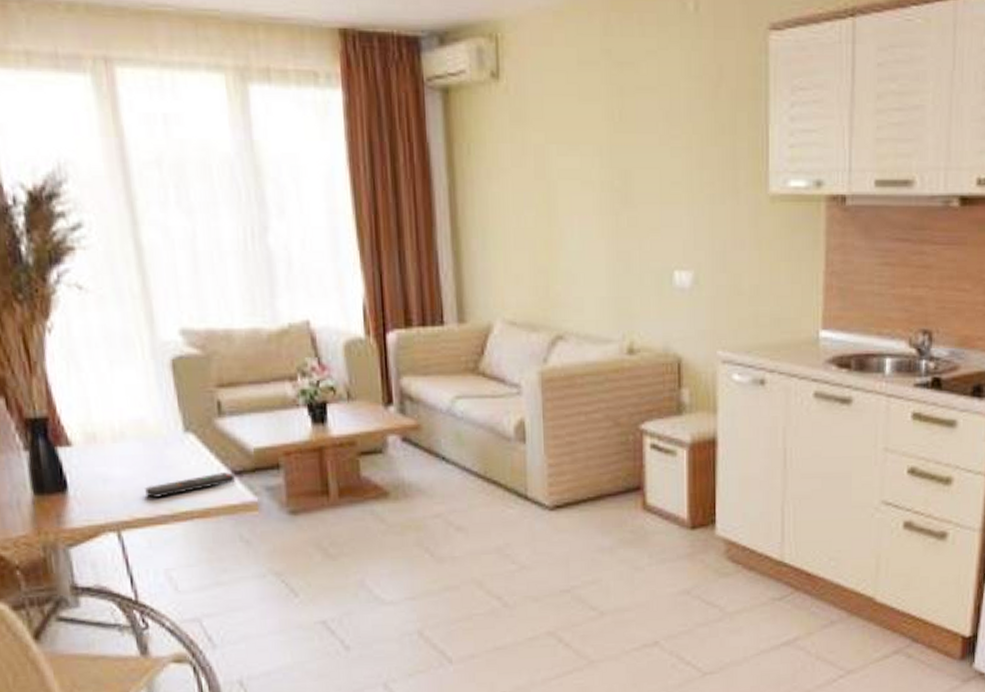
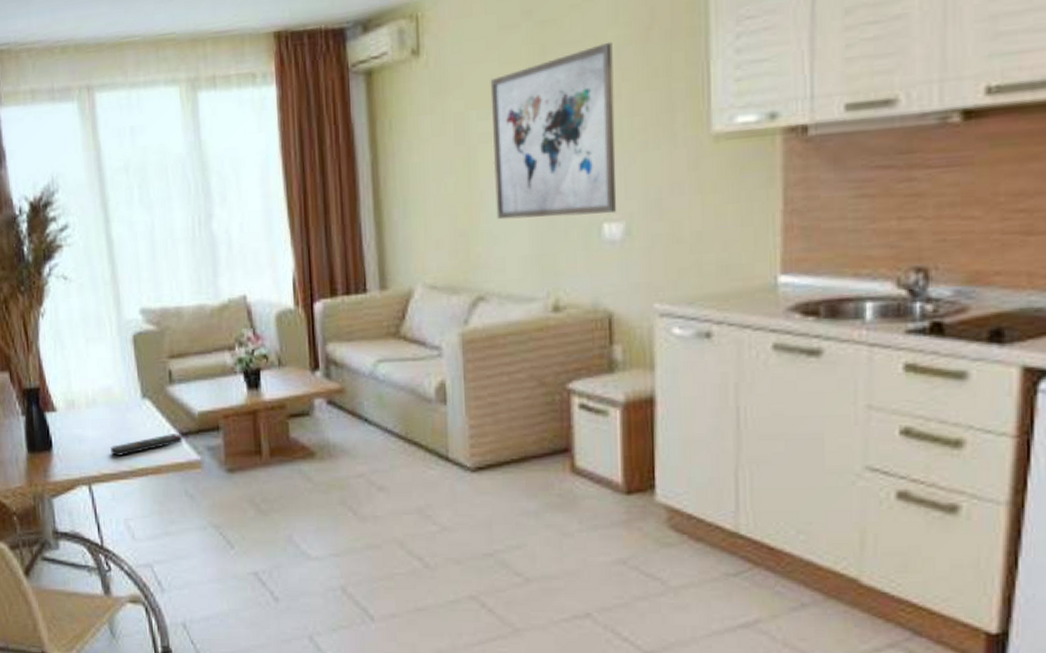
wall art: none [570,93,687,262] -> present [490,41,616,220]

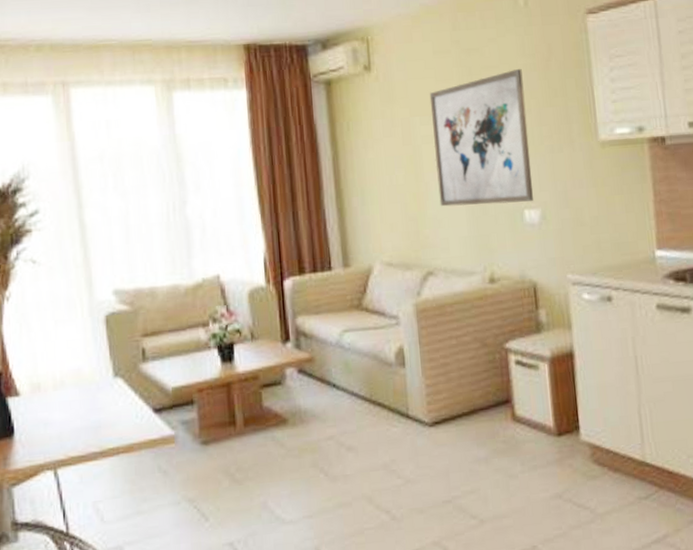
remote control: present [110,433,183,456] -> none [79,410,156,437]

